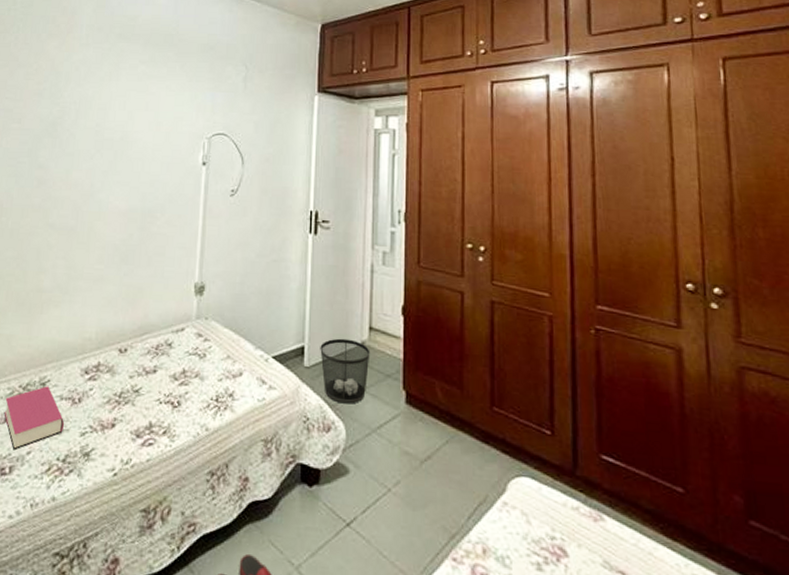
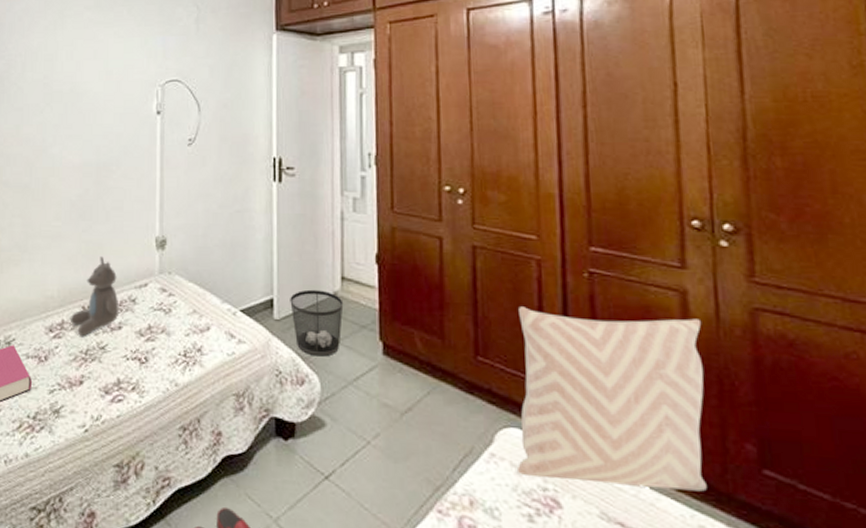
stuffed animal: none [106,300,156,379] -> present [70,256,119,336]
pillow: none [528,360,700,542] -> present [518,307,707,492]

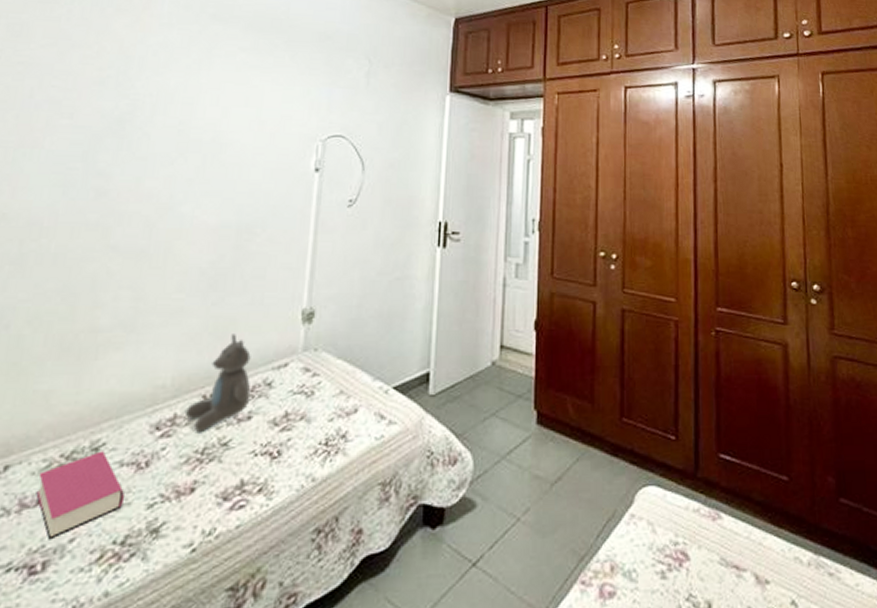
waste bin: present [290,289,344,357] -> none [447,360,501,432]
pillow: present [518,307,707,492] -> none [654,366,800,533]

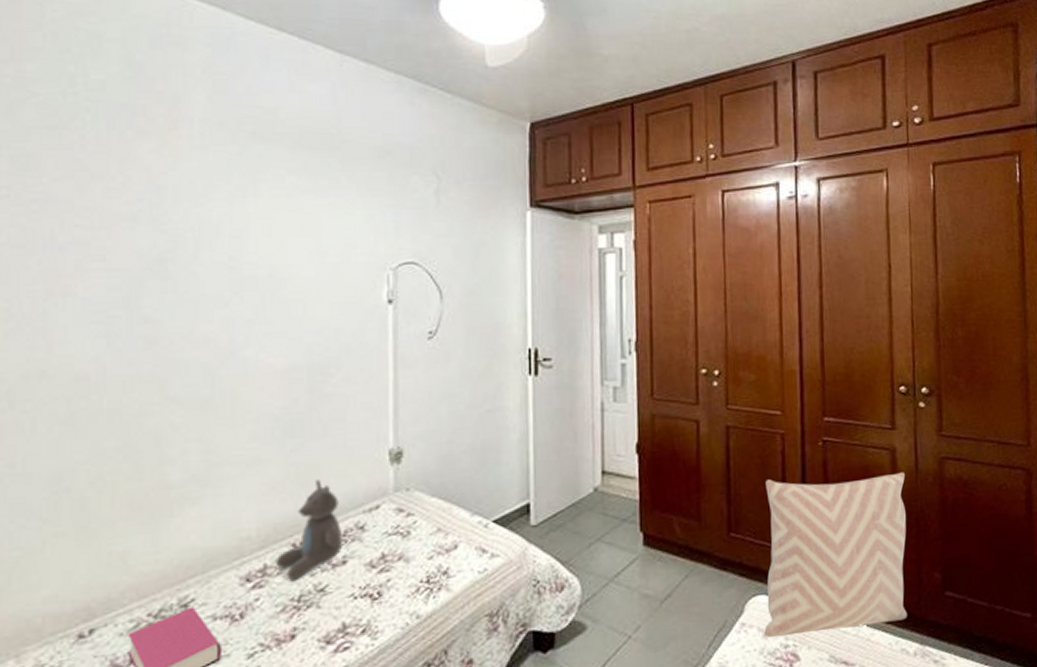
pillow: none [654,366,800,533] -> present [764,472,907,639]

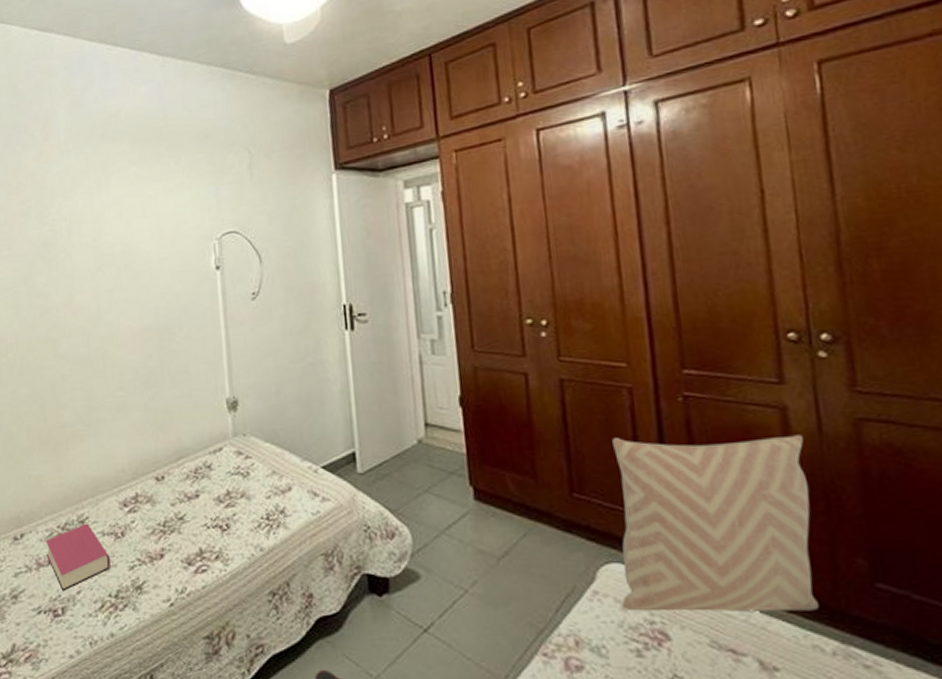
stuffed animal: present [275,479,343,580] -> none [143,424,195,508]

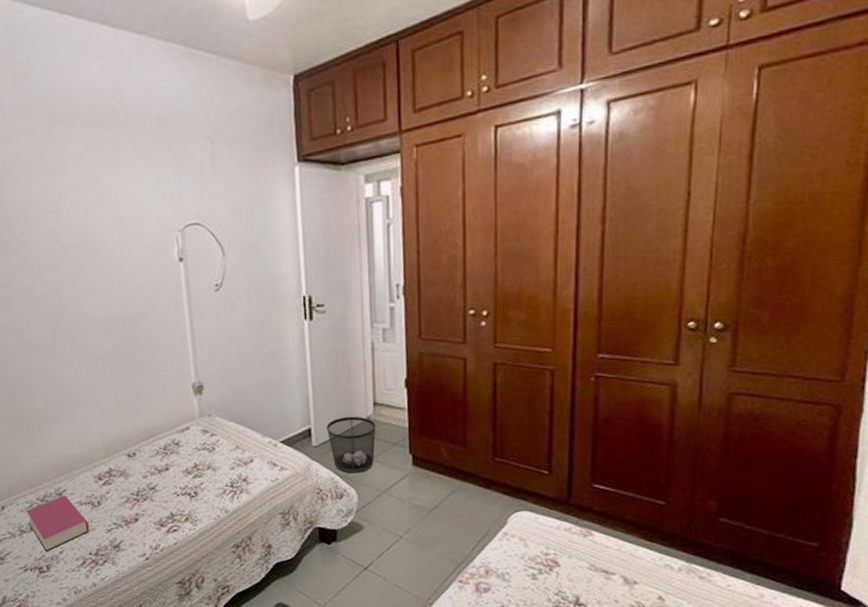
waste bin: none [372,438,430,508] -> present [326,416,376,474]
pillow: present [612,434,819,612] -> none [526,406,687,547]

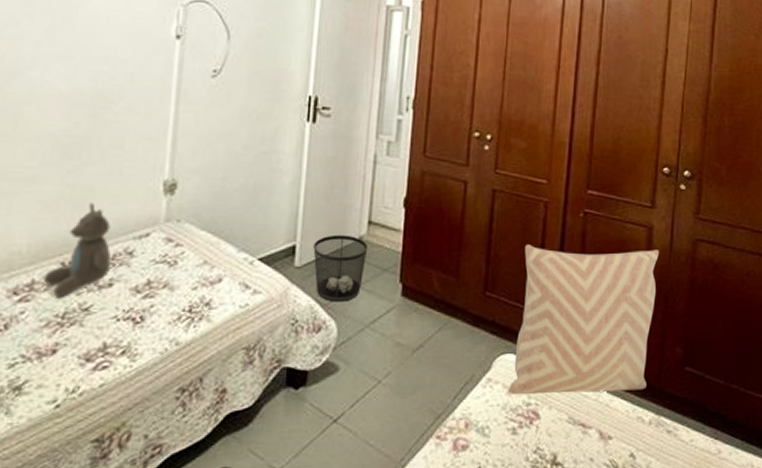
stuffed animal: none [117,407,165,480] -> present [43,203,112,297]
pillow: none [526,406,687,547] -> present [508,245,660,396]

